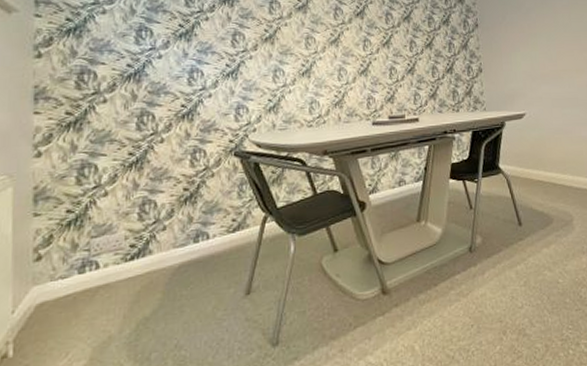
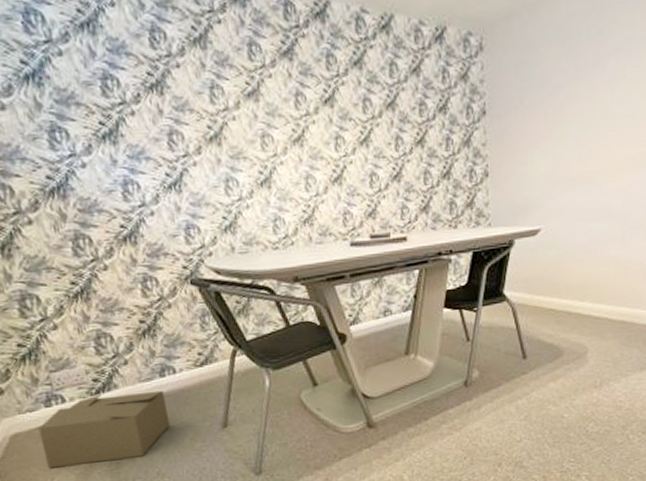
cardboard box: none [65,256,196,341] -> present [38,390,171,469]

